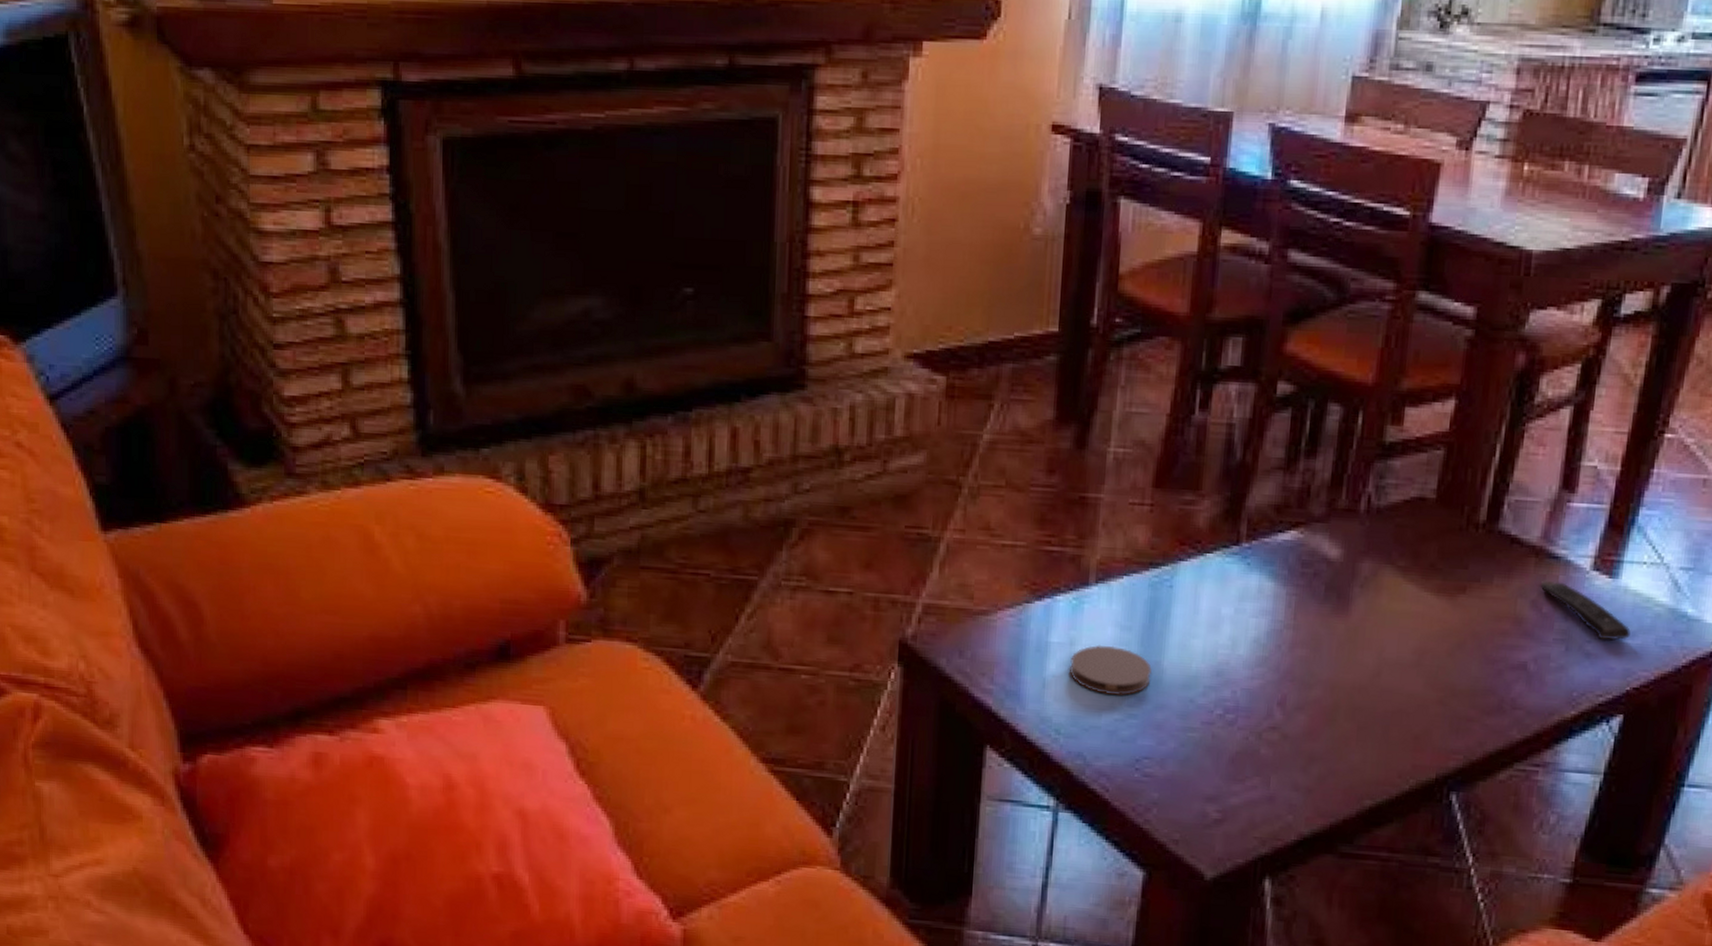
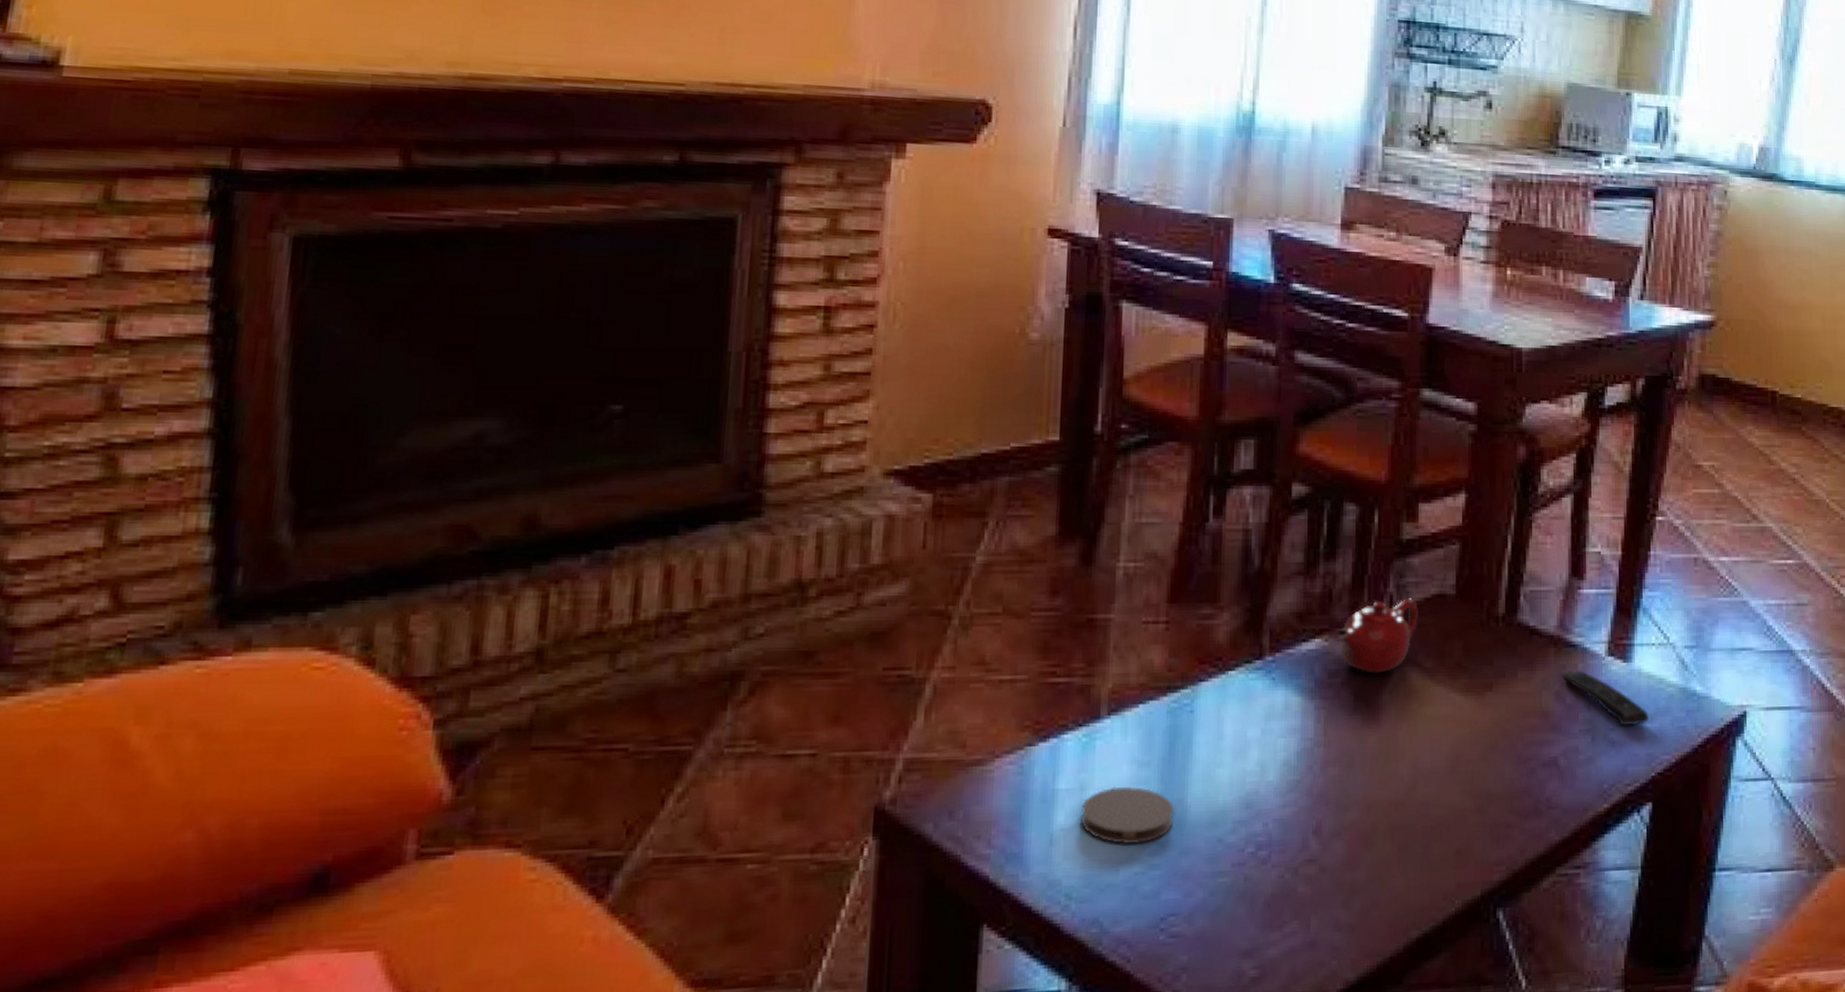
teapot: none [1310,499,1396,568] -> present [1335,598,1418,674]

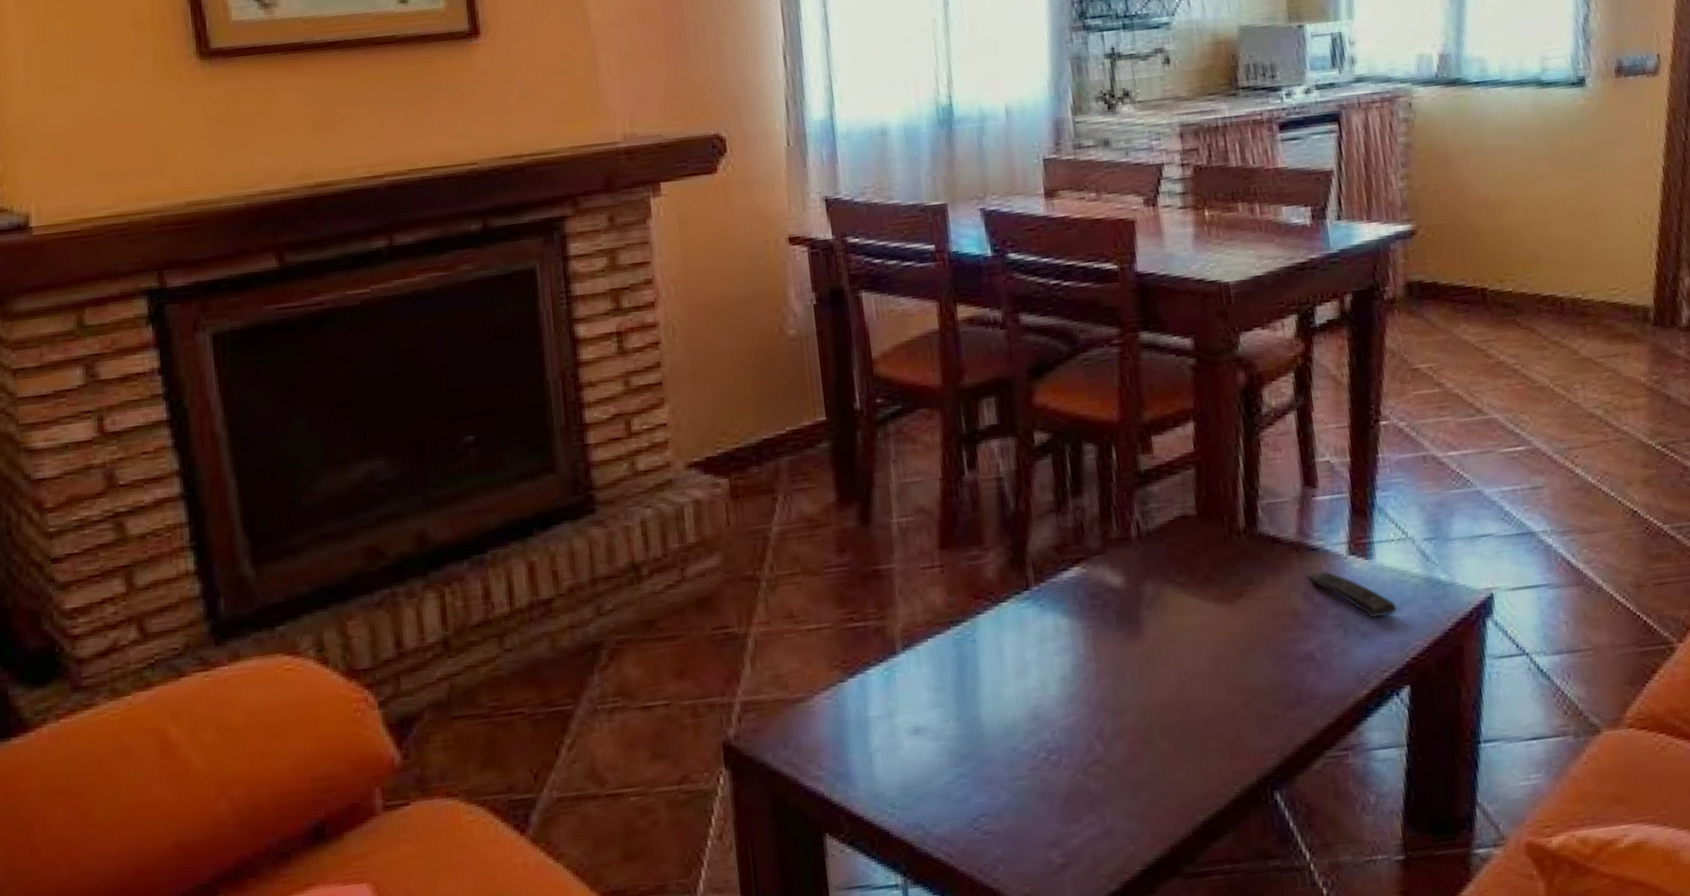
coaster: present [1079,786,1174,845] -> none [892,709,973,759]
teapot: present [1335,598,1418,674] -> none [1091,522,1165,593]

